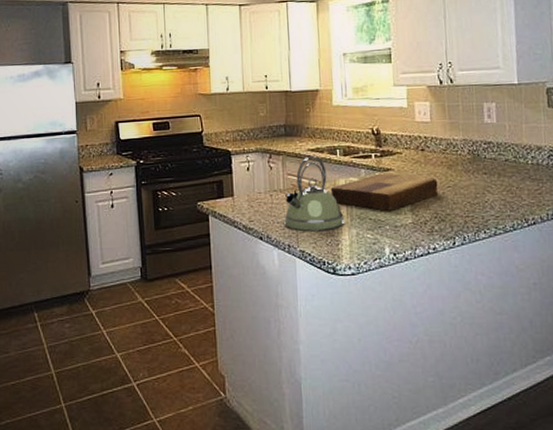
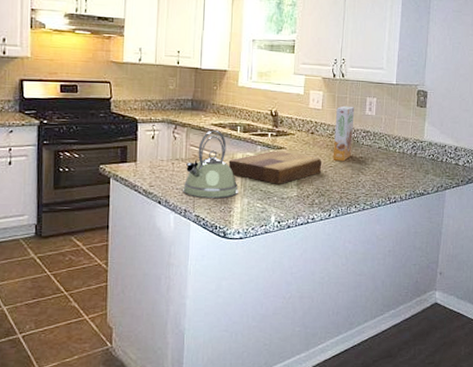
cereal box: none [448,115,473,180] -> present [333,106,355,162]

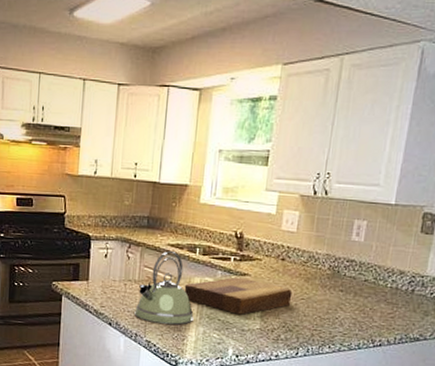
cereal box: present [333,106,355,162] -> none [305,229,338,294]

